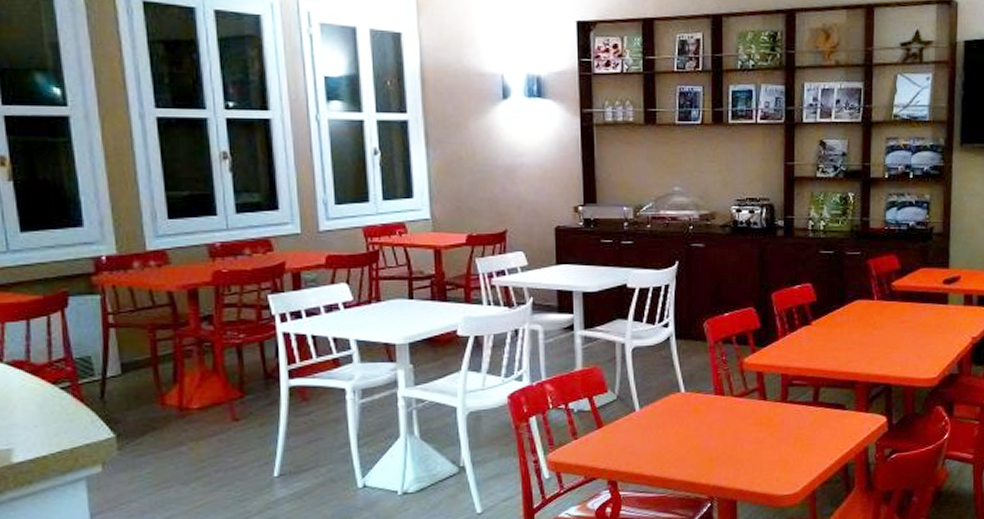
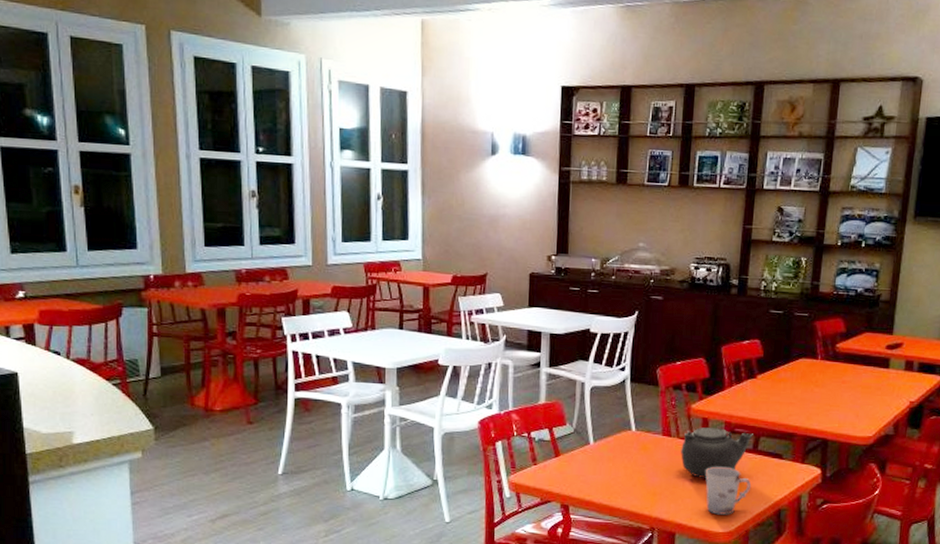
teapot: none [736,380,812,438] -> present [681,426,753,478]
cup: none [765,423,815,476] -> present [705,466,752,515]

